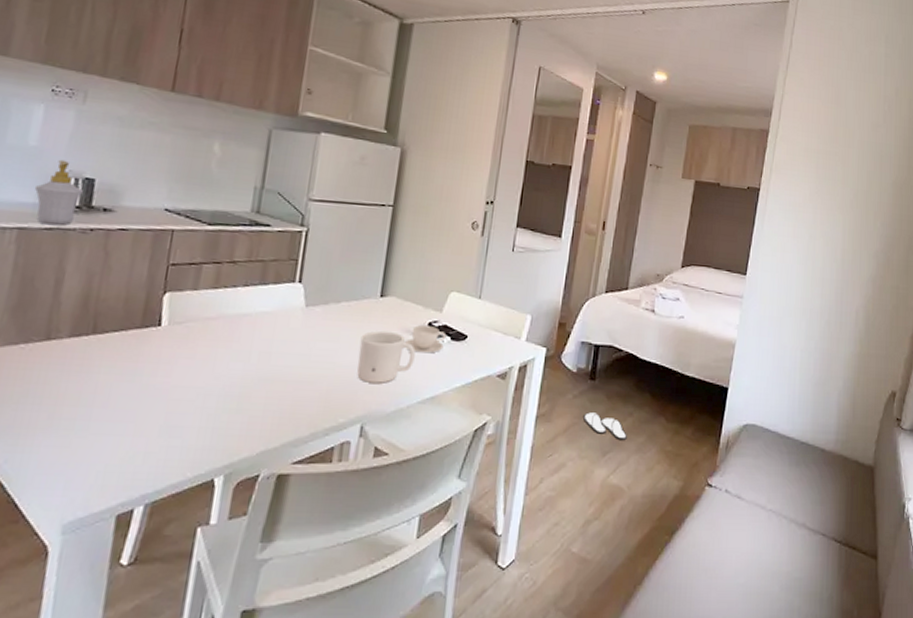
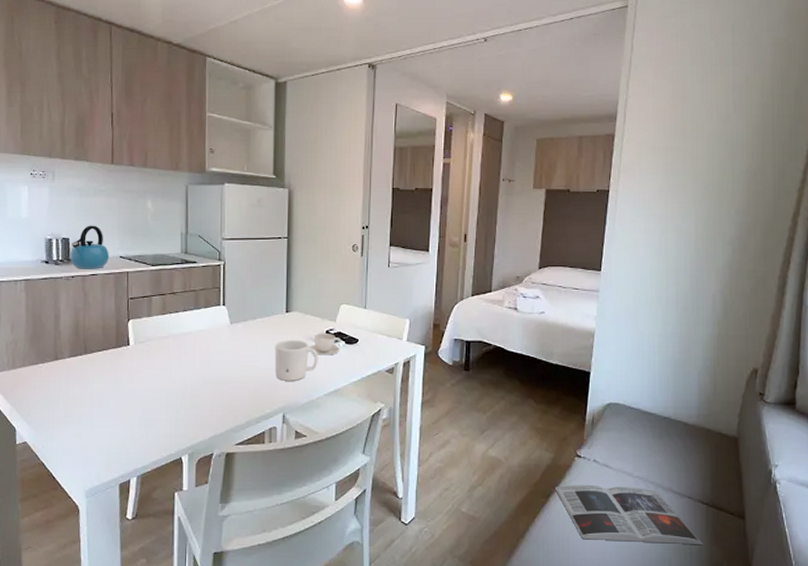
soap bottle: present [34,159,83,226] -> none [30,226,62,276]
kettle: none [90,164,151,223] -> present [69,225,110,269]
slippers: present [583,412,627,441] -> none [462,398,501,421]
magazine: none [680,518,835,590] -> present [554,484,703,545]

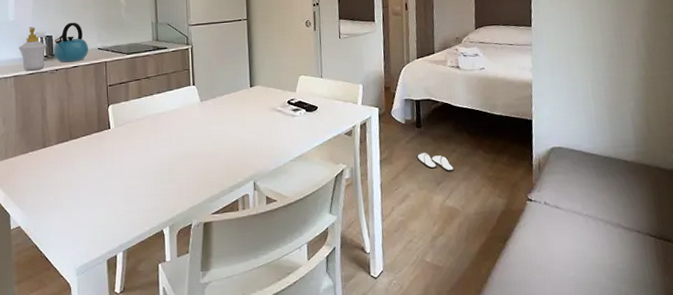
soap bottle: none [30,226,62,276] -> present [18,26,47,72]
mug: present [274,339,318,381] -> none [242,111,283,151]
teacup: present [309,333,341,356] -> none [273,103,302,124]
slippers: none [462,398,501,421] -> present [417,153,455,172]
magazine: present [554,484,703,545] -> none [510,225,656,280]

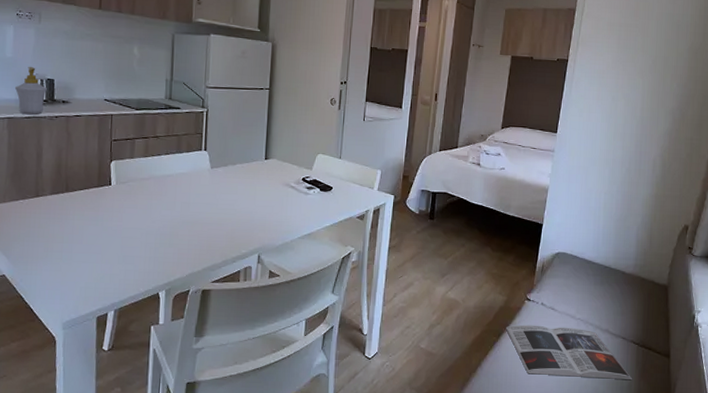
kettle: present [53,22,89,63] -> none [53,67,95,111]
slippers: present [417,153,455,172] -> none [426,244,461,266]
magazine: none [510,225,656,280] -> present [505,325,633,381]

